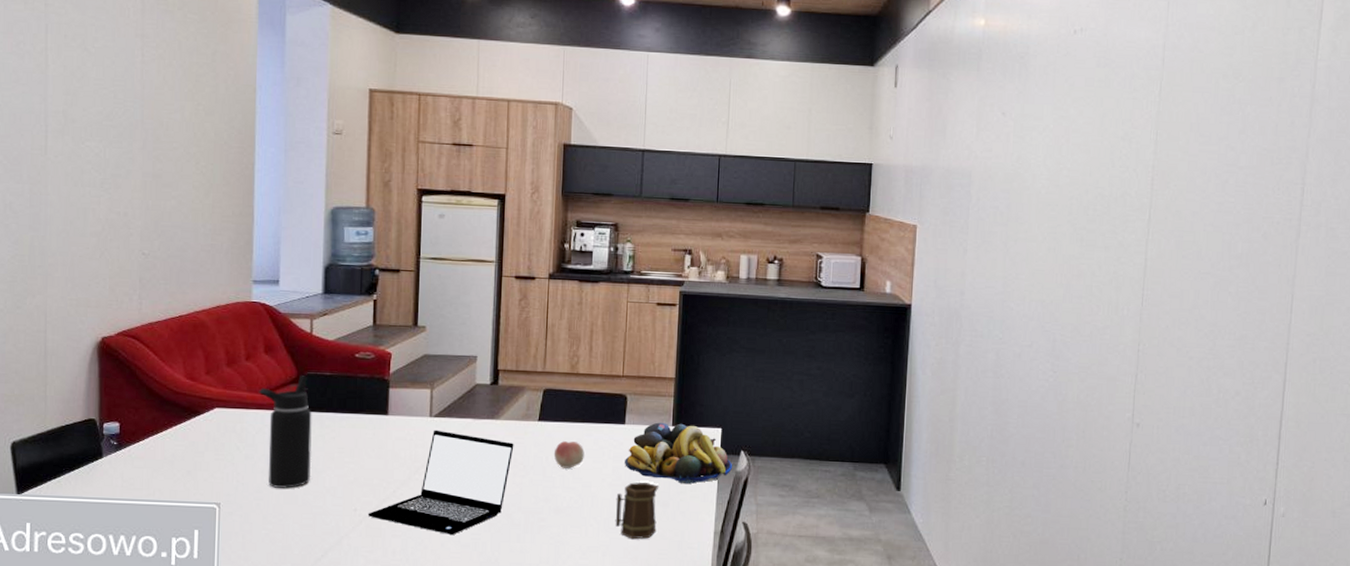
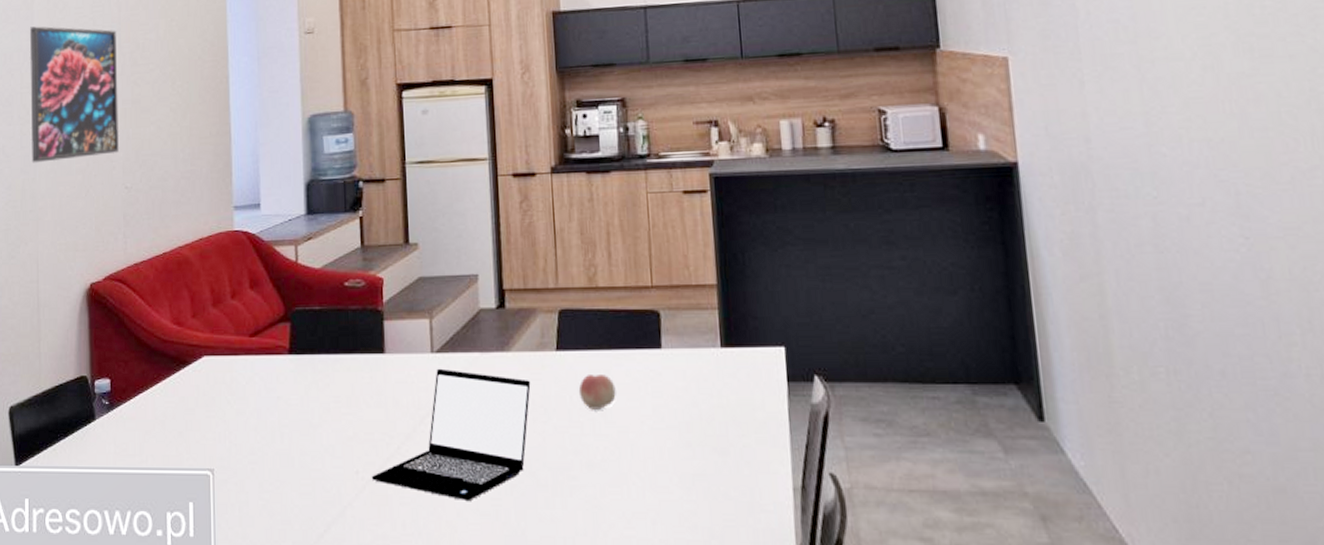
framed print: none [41,91,139,222] -> present [30,26,119,163]
water bottle: present [258,375,312,488] -> none [246,312,307,448]
mug: present [615,481,660,540] -> none [661,423,717,501]
fruit bowl: present [625,422,733,484] -> none [666,343,807,423]

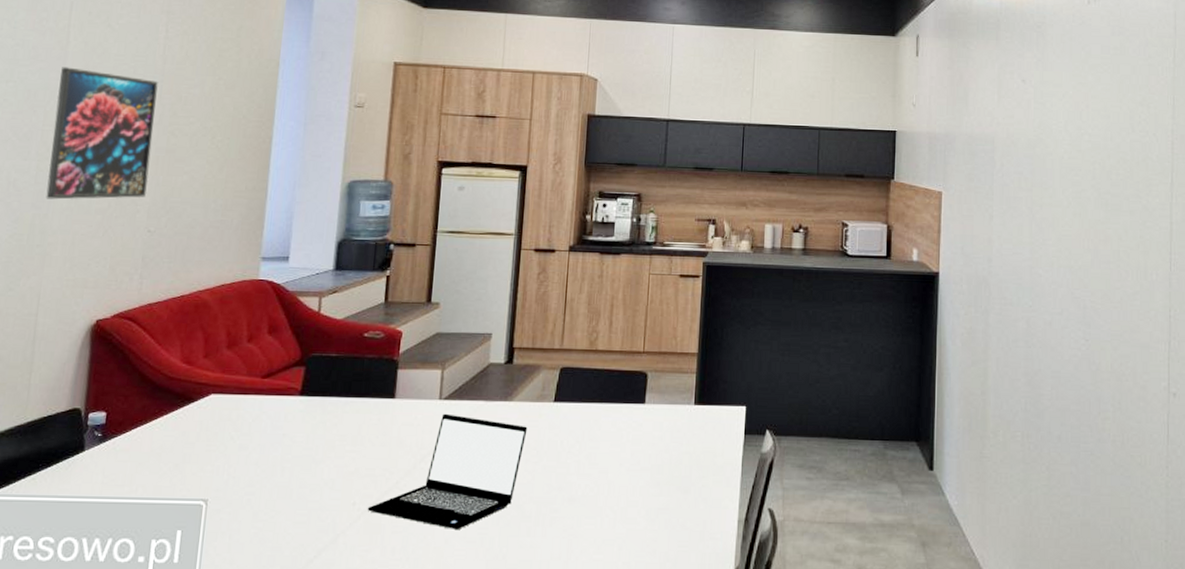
fruit: present [578,375,616,410] -> none [569,423,602,453]

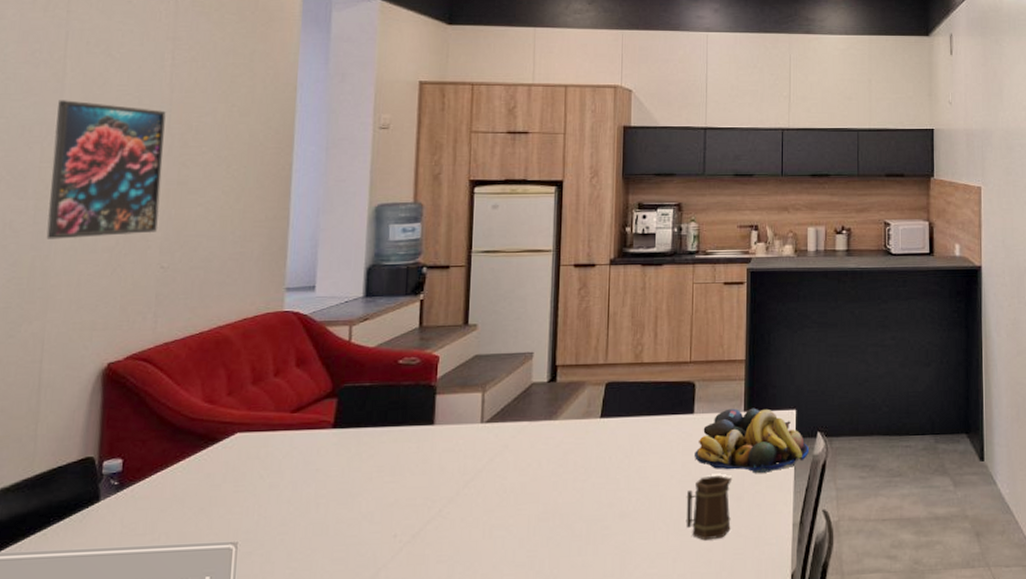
laptop computer: present [367,413,528,529] -> none [409,436,574,554]
mug: none [632,466,680,531] -> present [686,475,733,541]
fruit bowl: none [644,401,758,467] -> present [695,408,810,473]

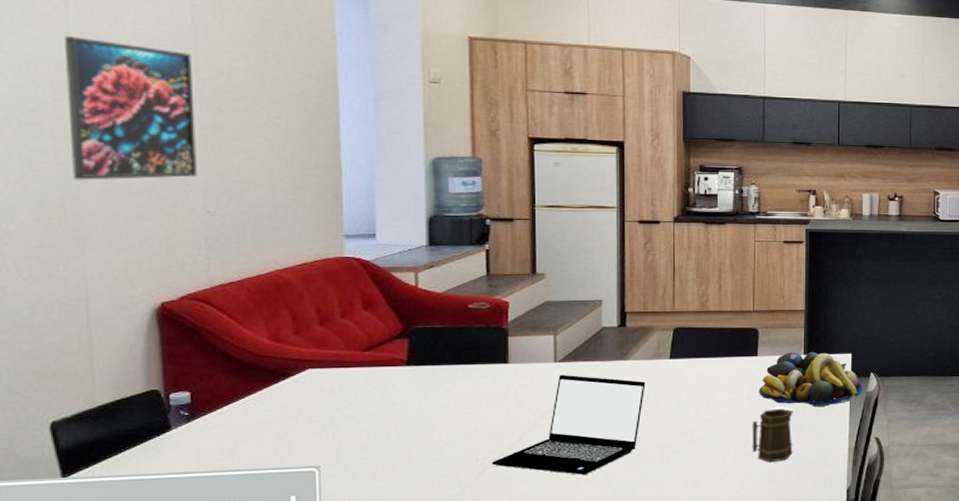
laptop computer: none [409,436,574,554] -> present [491,374,646,475]

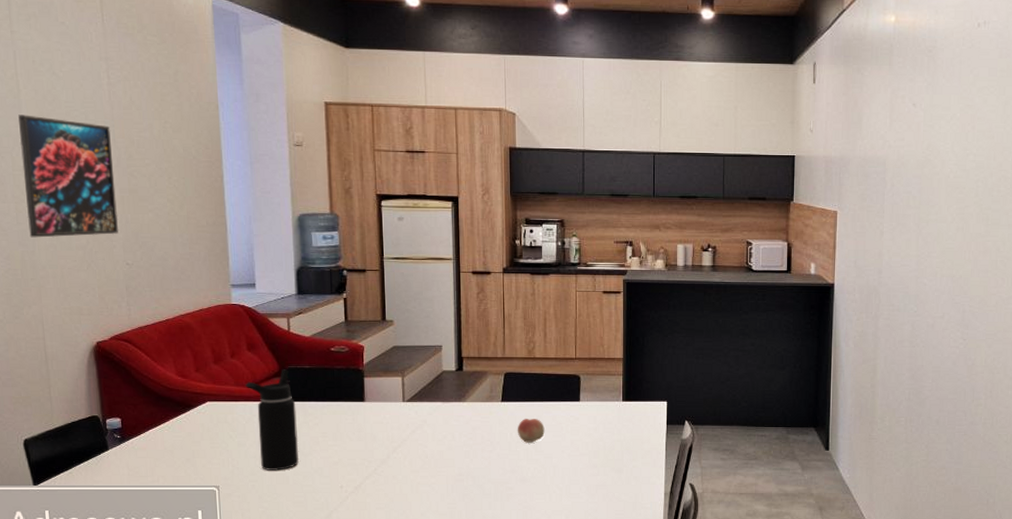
water bottle: none [358,330,425,445] -> present [244,369,300,470]
laptop computer: present [491,374,646,475] -> none [353,413,481,505]
fruit: none [687,376,718,402] -> present [517,419,545,443]
mug: present [752,408,794,463] -> none [575,451,614,503]
fruit bowl: present [759,351,864,407] -> none [581,398,679,451]

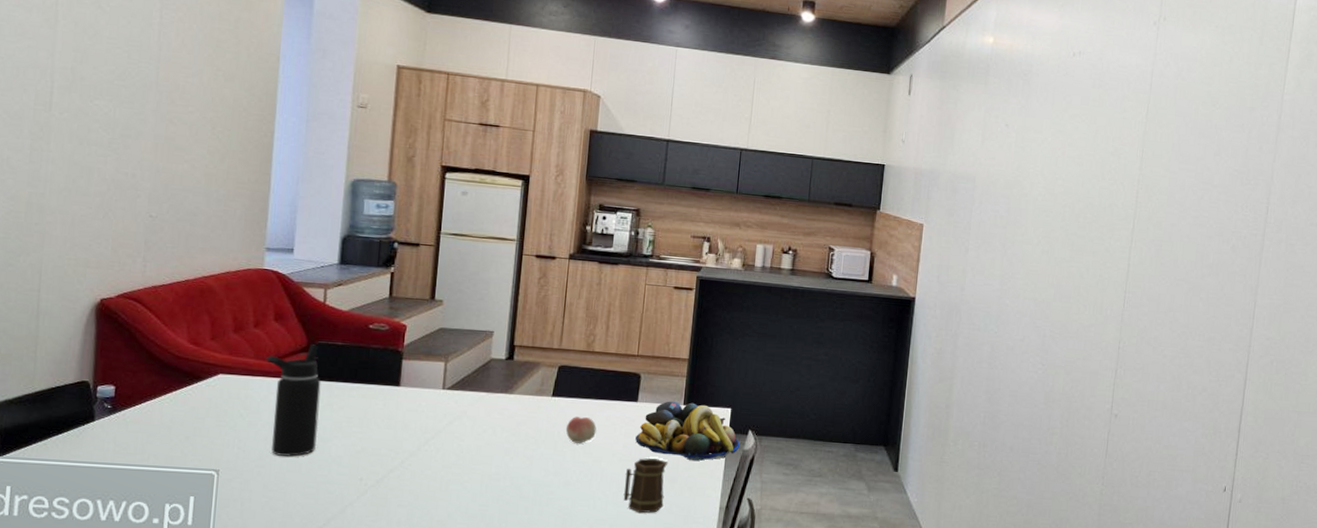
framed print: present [18,115,118,238] -> none [42,46,154,184]
mug: none [575,451,614,503] -> present [623,458,669,513]
fruit bowl: none [581,398,679,451] -> present [635,401,741,461]

